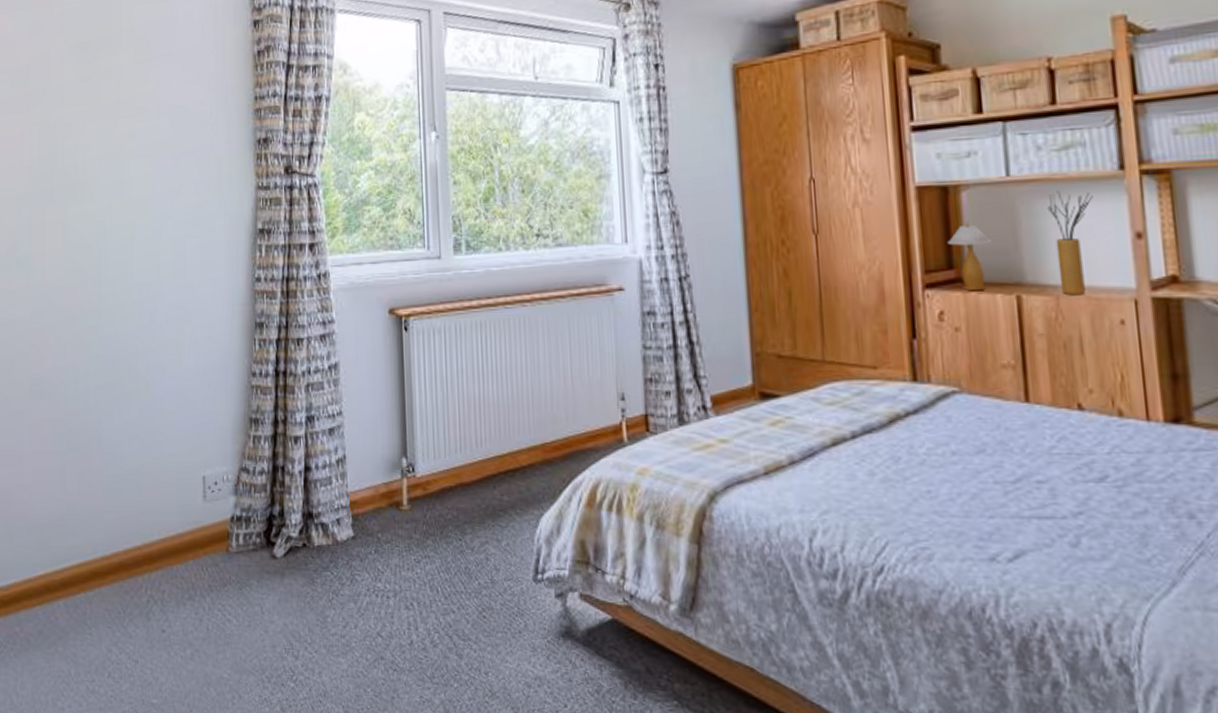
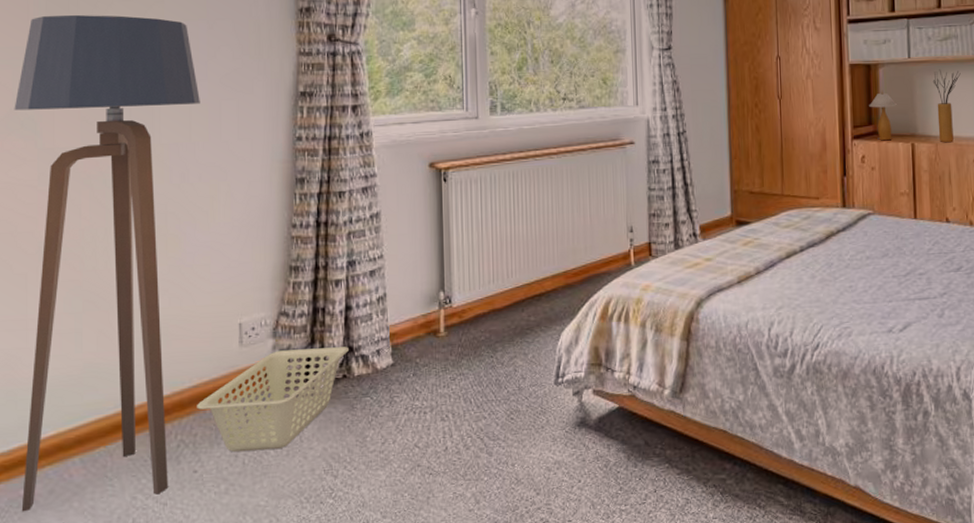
floor lamp: none [12,153,167,650] -> present [14,15,200,512]
laundry basket: none [165,509,308,619] -> present [197,347,349,453]

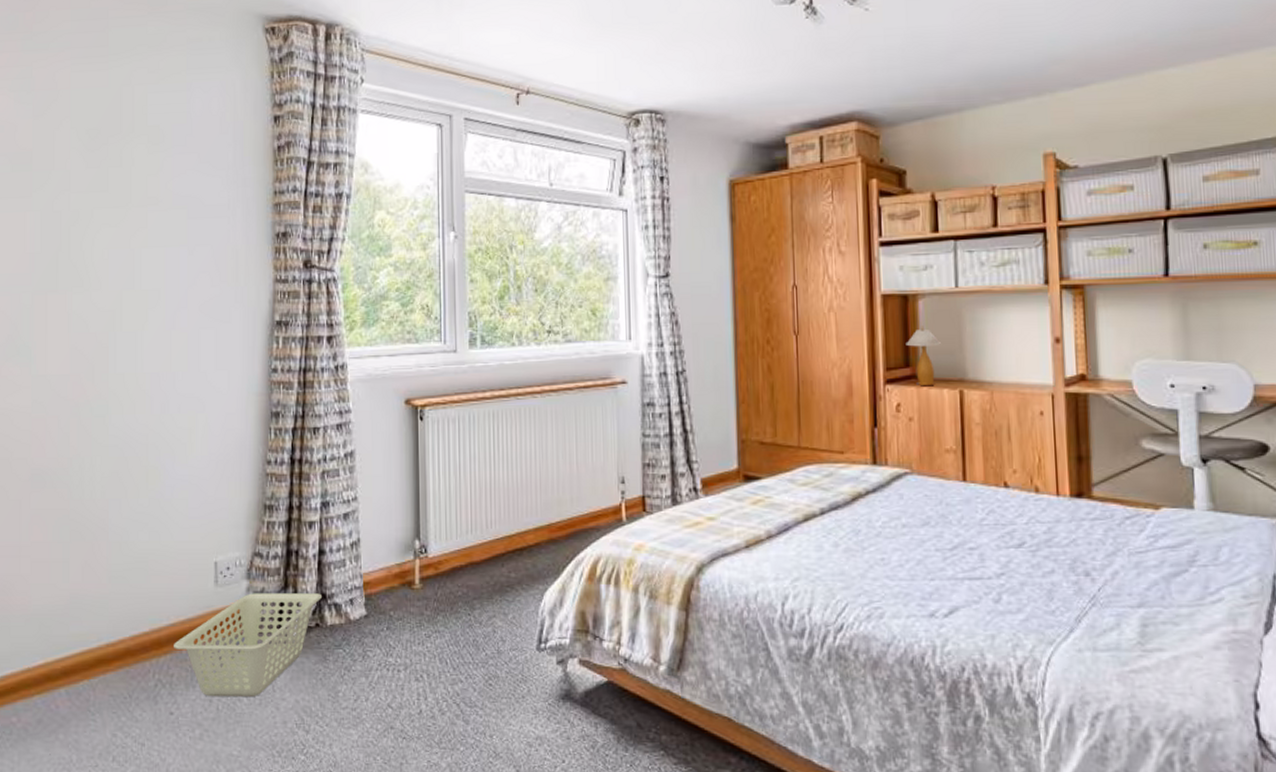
floor lamp: present [14,15,200,512] -> none [11,241,180,740]
vase: present [932,69,961,143] -> none [987,301,1023,391]

